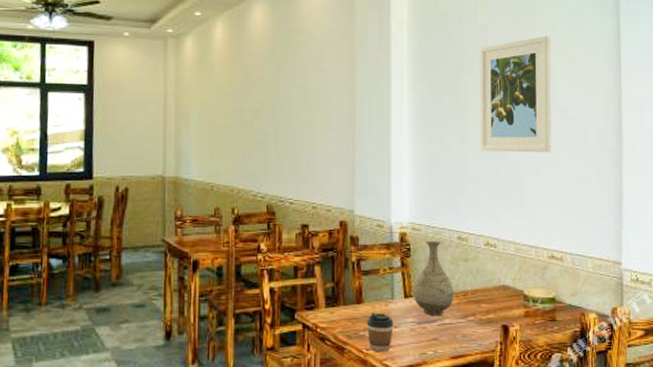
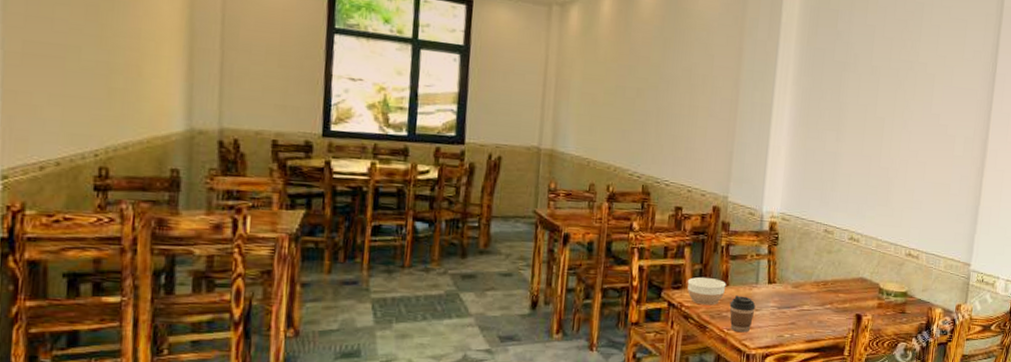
bowl: none [320,295,361,325] -> present [687,277,727,306]
vase: present [413,241,454,316] -> none [776,232,816,303]
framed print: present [479,35,552,153] -> none [855,42,934,157]

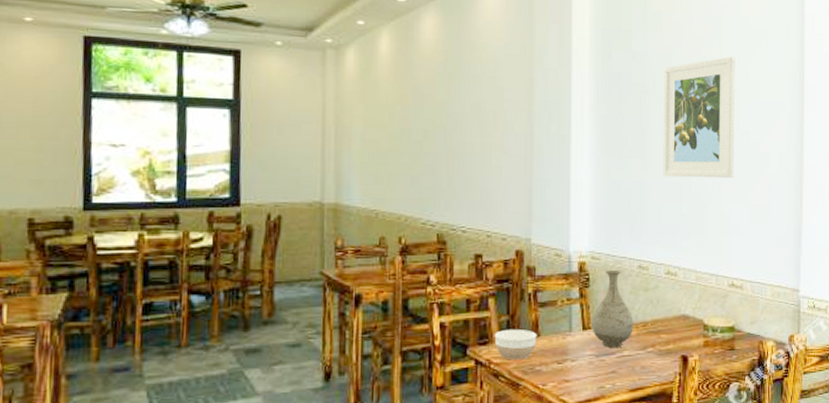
coffee cup: present [729,295,756,333] -> none [542,346,571,388]
vase: none [776,232,816,303] -> present [592,271,634,349]
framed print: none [855,42,934,157] -> present [663,56,735,179]

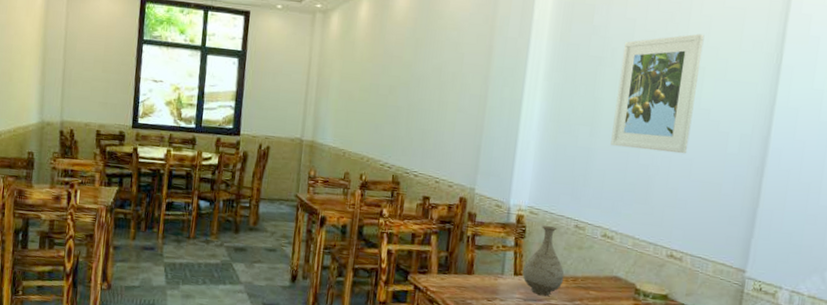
bowl: present [494,328,537,360] -> none [433,264,472,292]

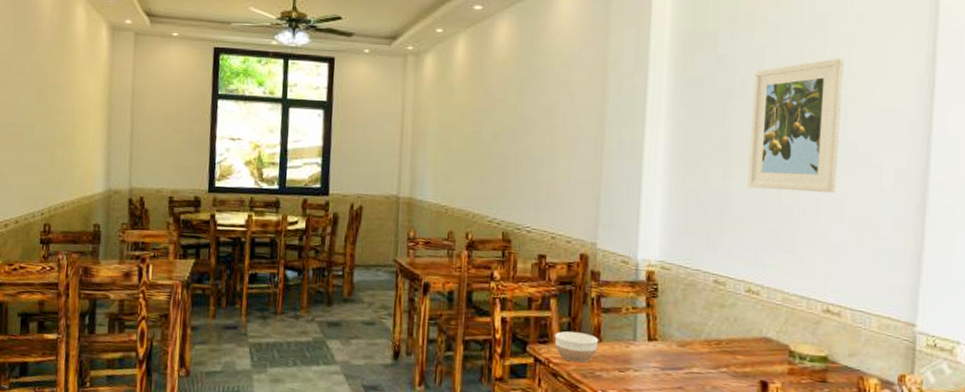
bowl: none [433,264,472,292] -> present [554,331,599,363]
vase: present [522,225,565,297] -> none [658,282,706,364]

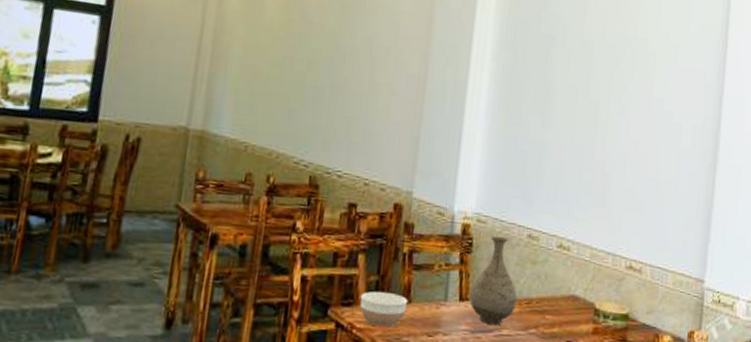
vase: none [658,282,706,364] -> present [469,236,517,326]
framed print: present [747,58,844,194] -> none [564,15,655,149]

